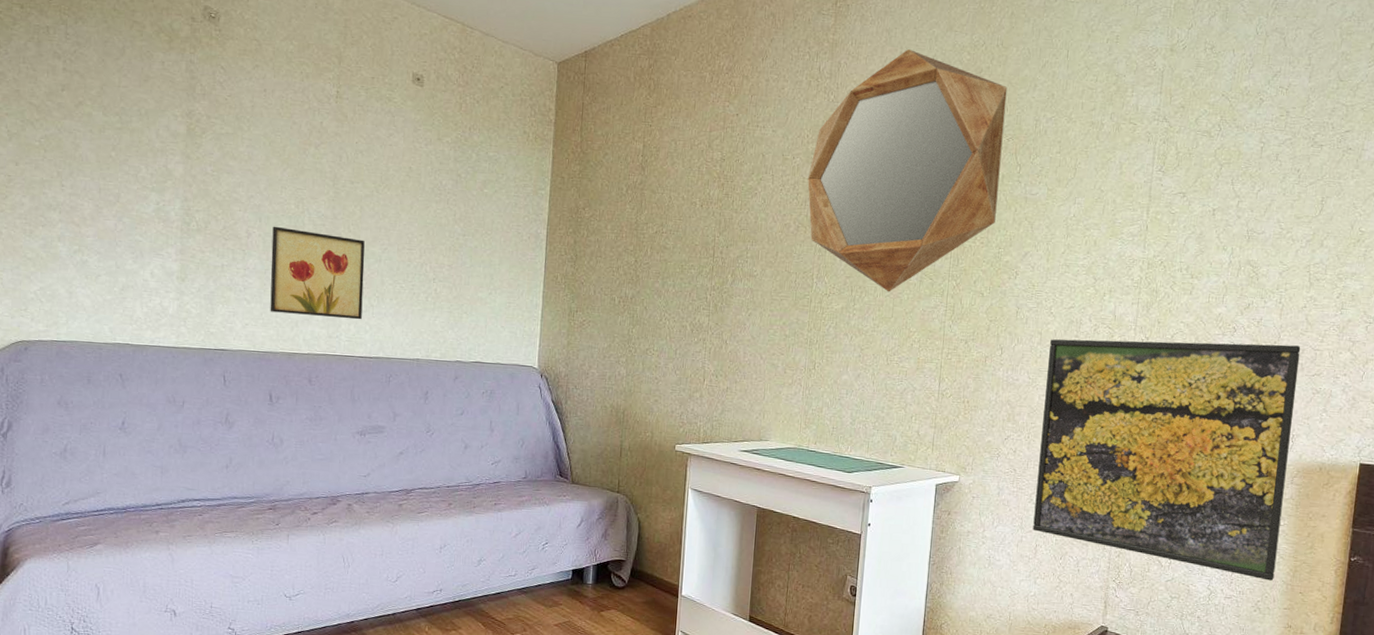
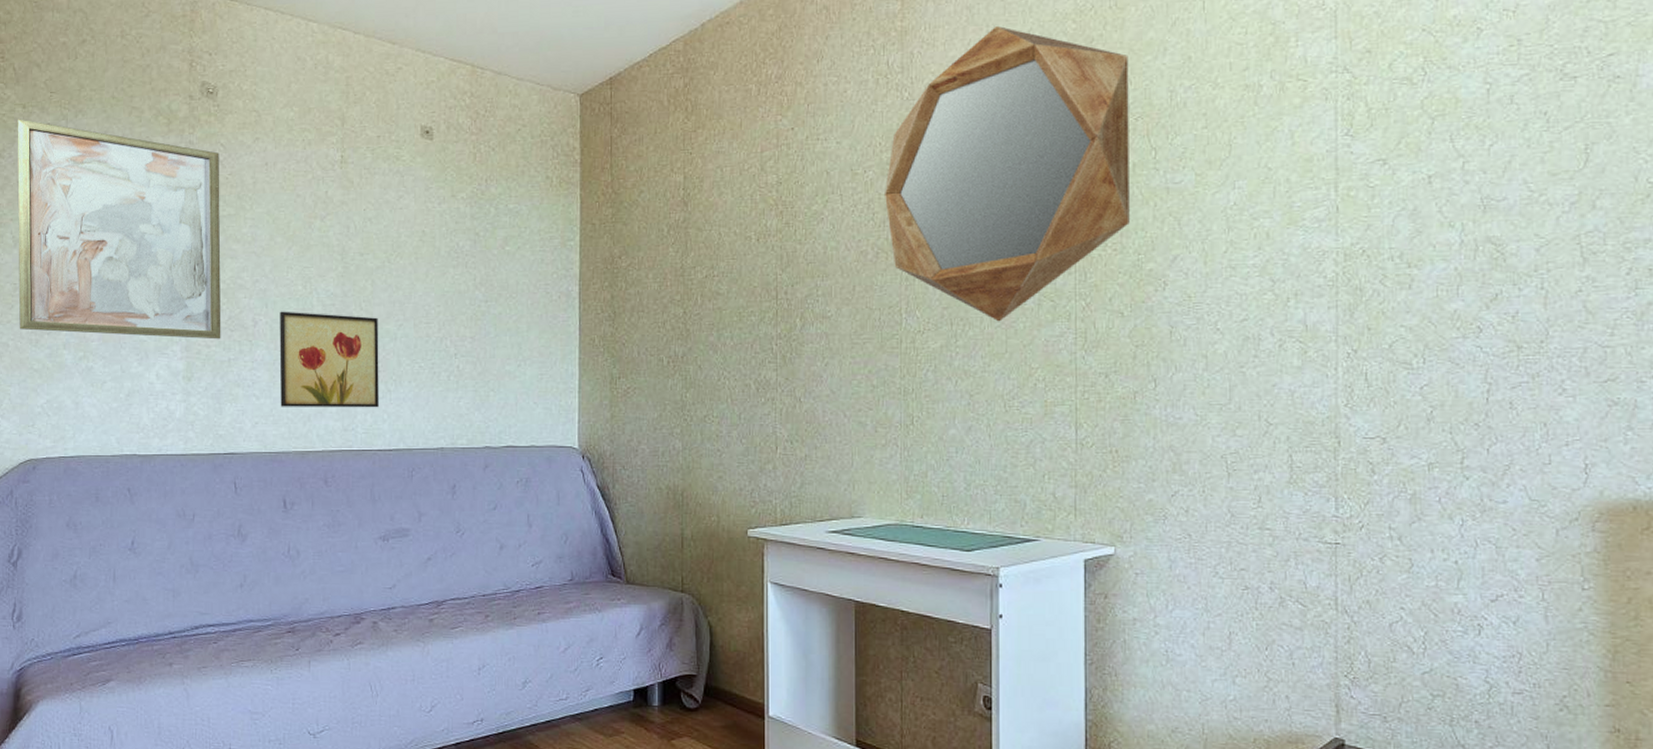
wall art: none [13,18,219,246] -> present [17,119,221,340]
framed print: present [1033,339,1301,581] -> none [1221,343,1584,667]

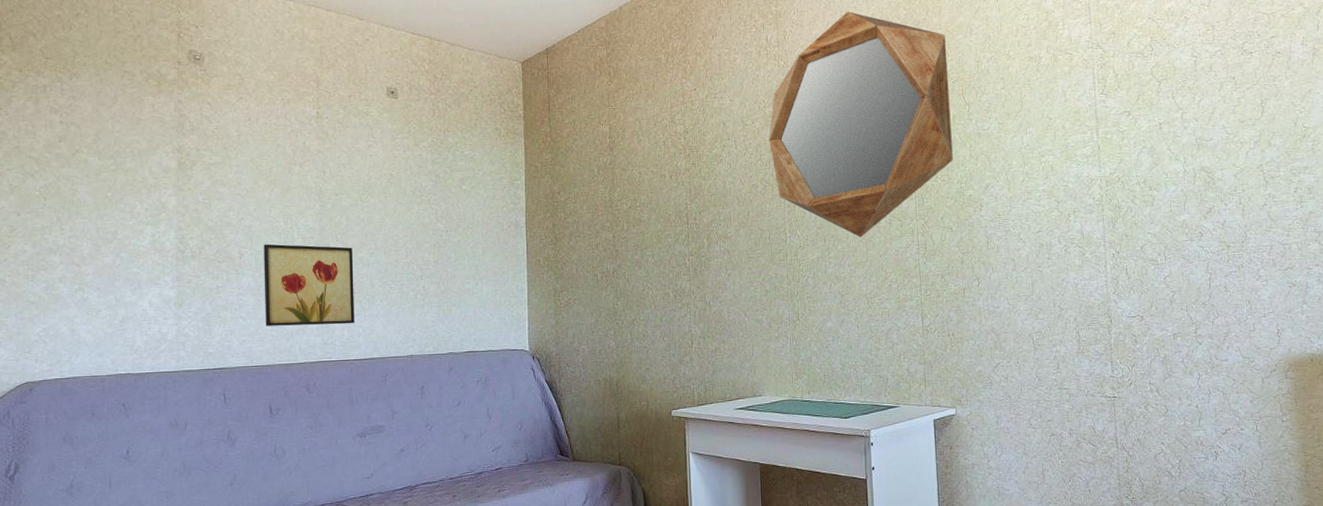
wall art: present [17,119,221,340] -> none [13,81,210,270]

